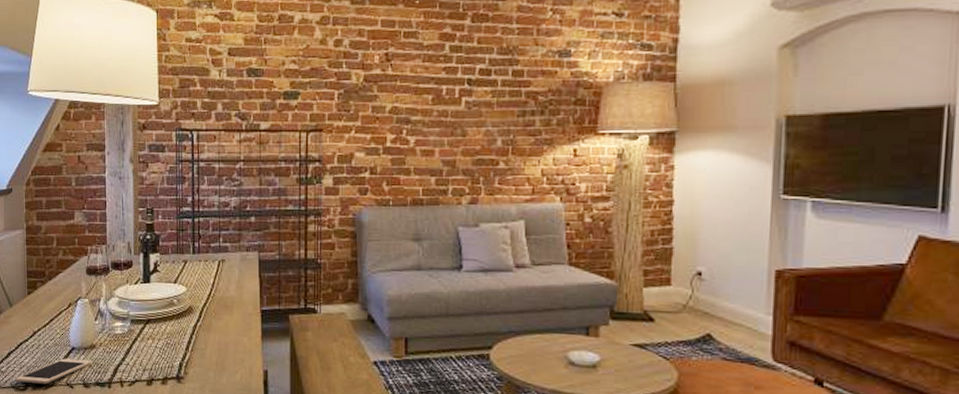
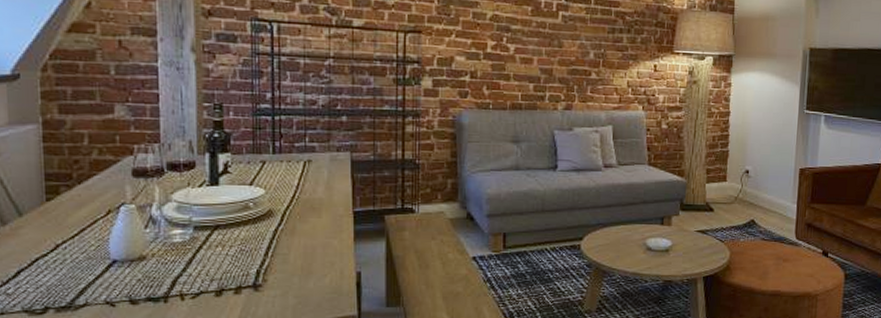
cell phone: present [15,358,93,384] -> none [29,273,142,305]

